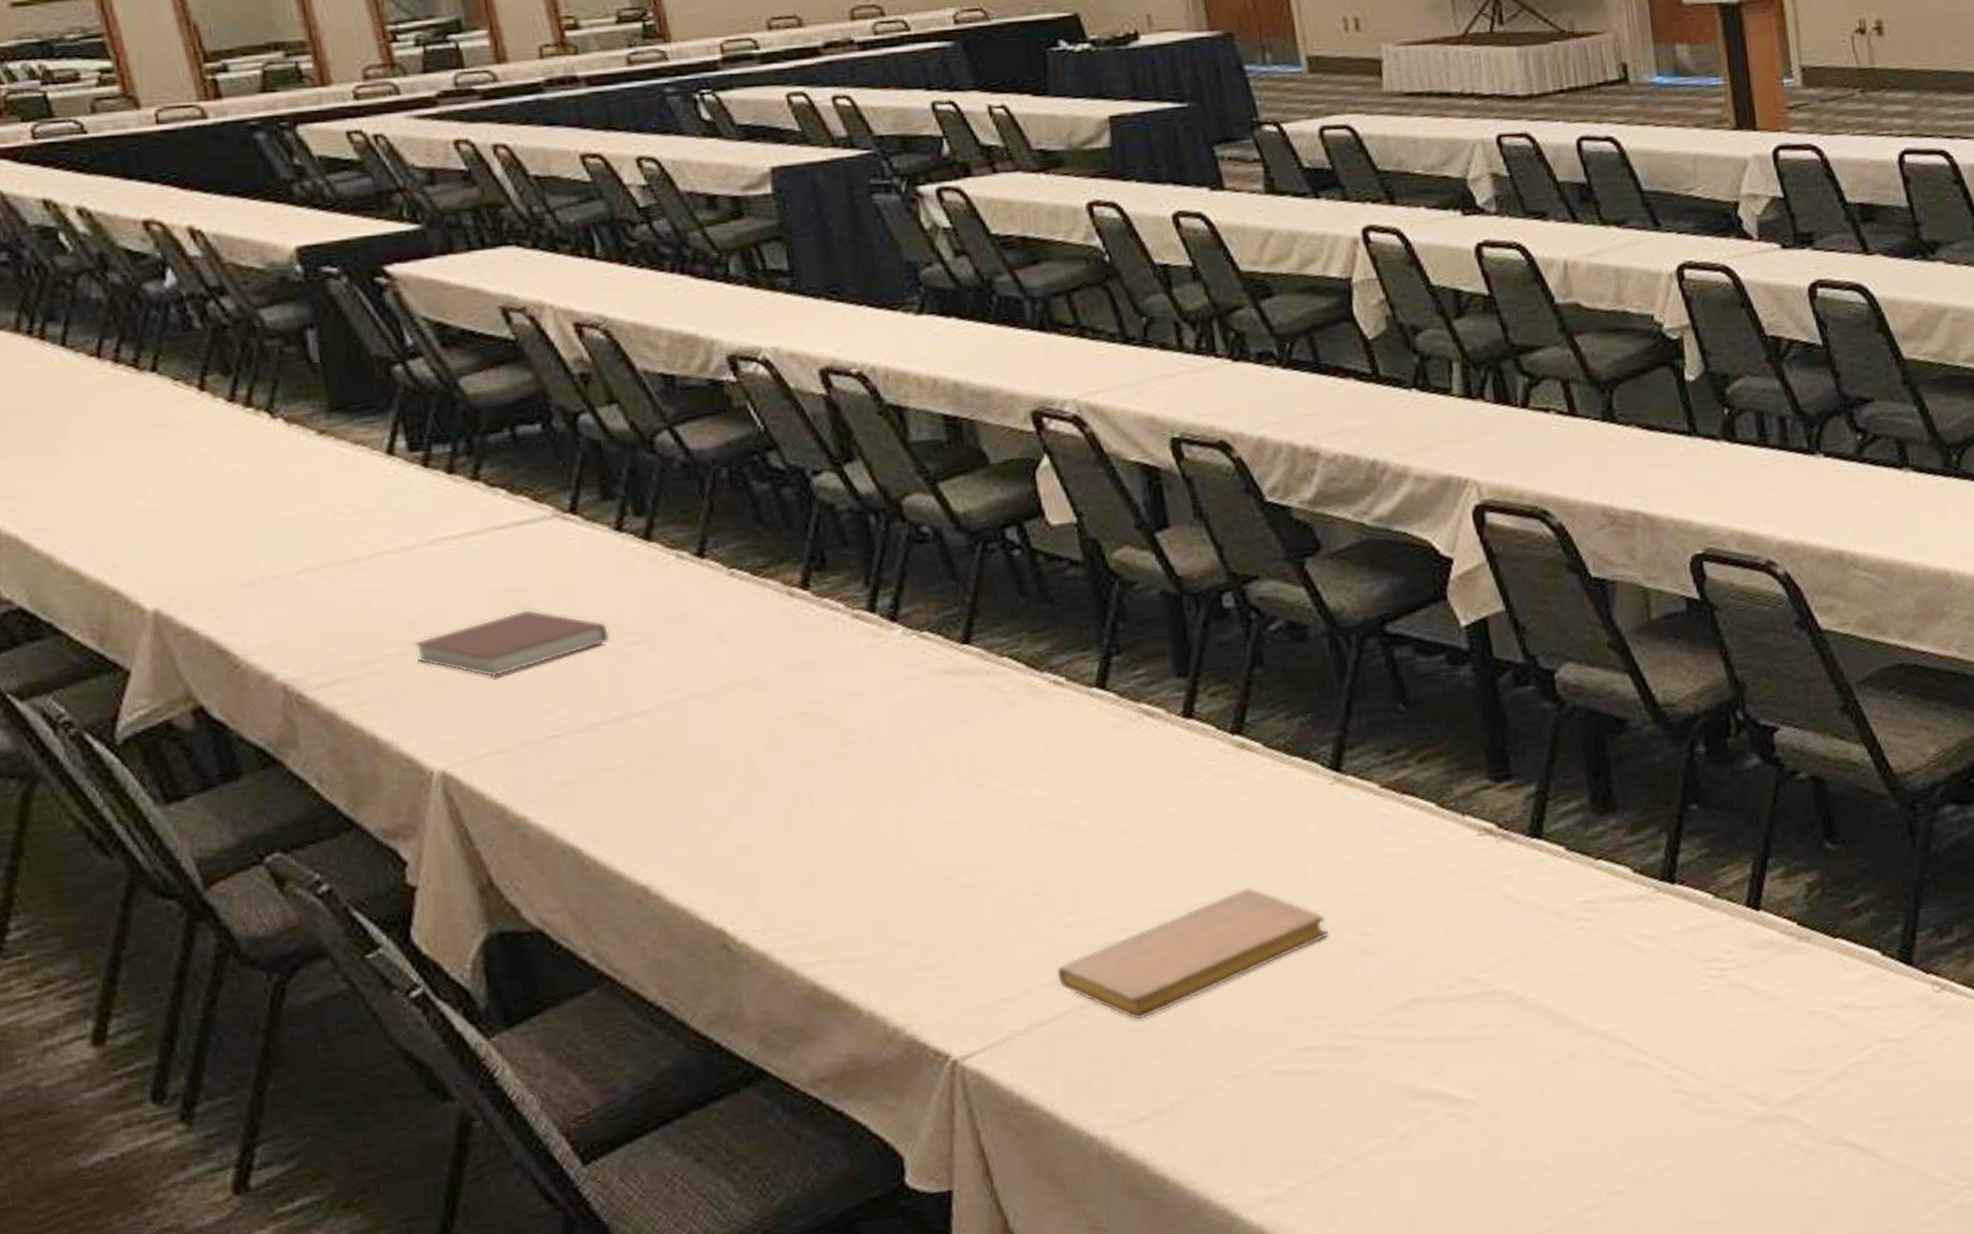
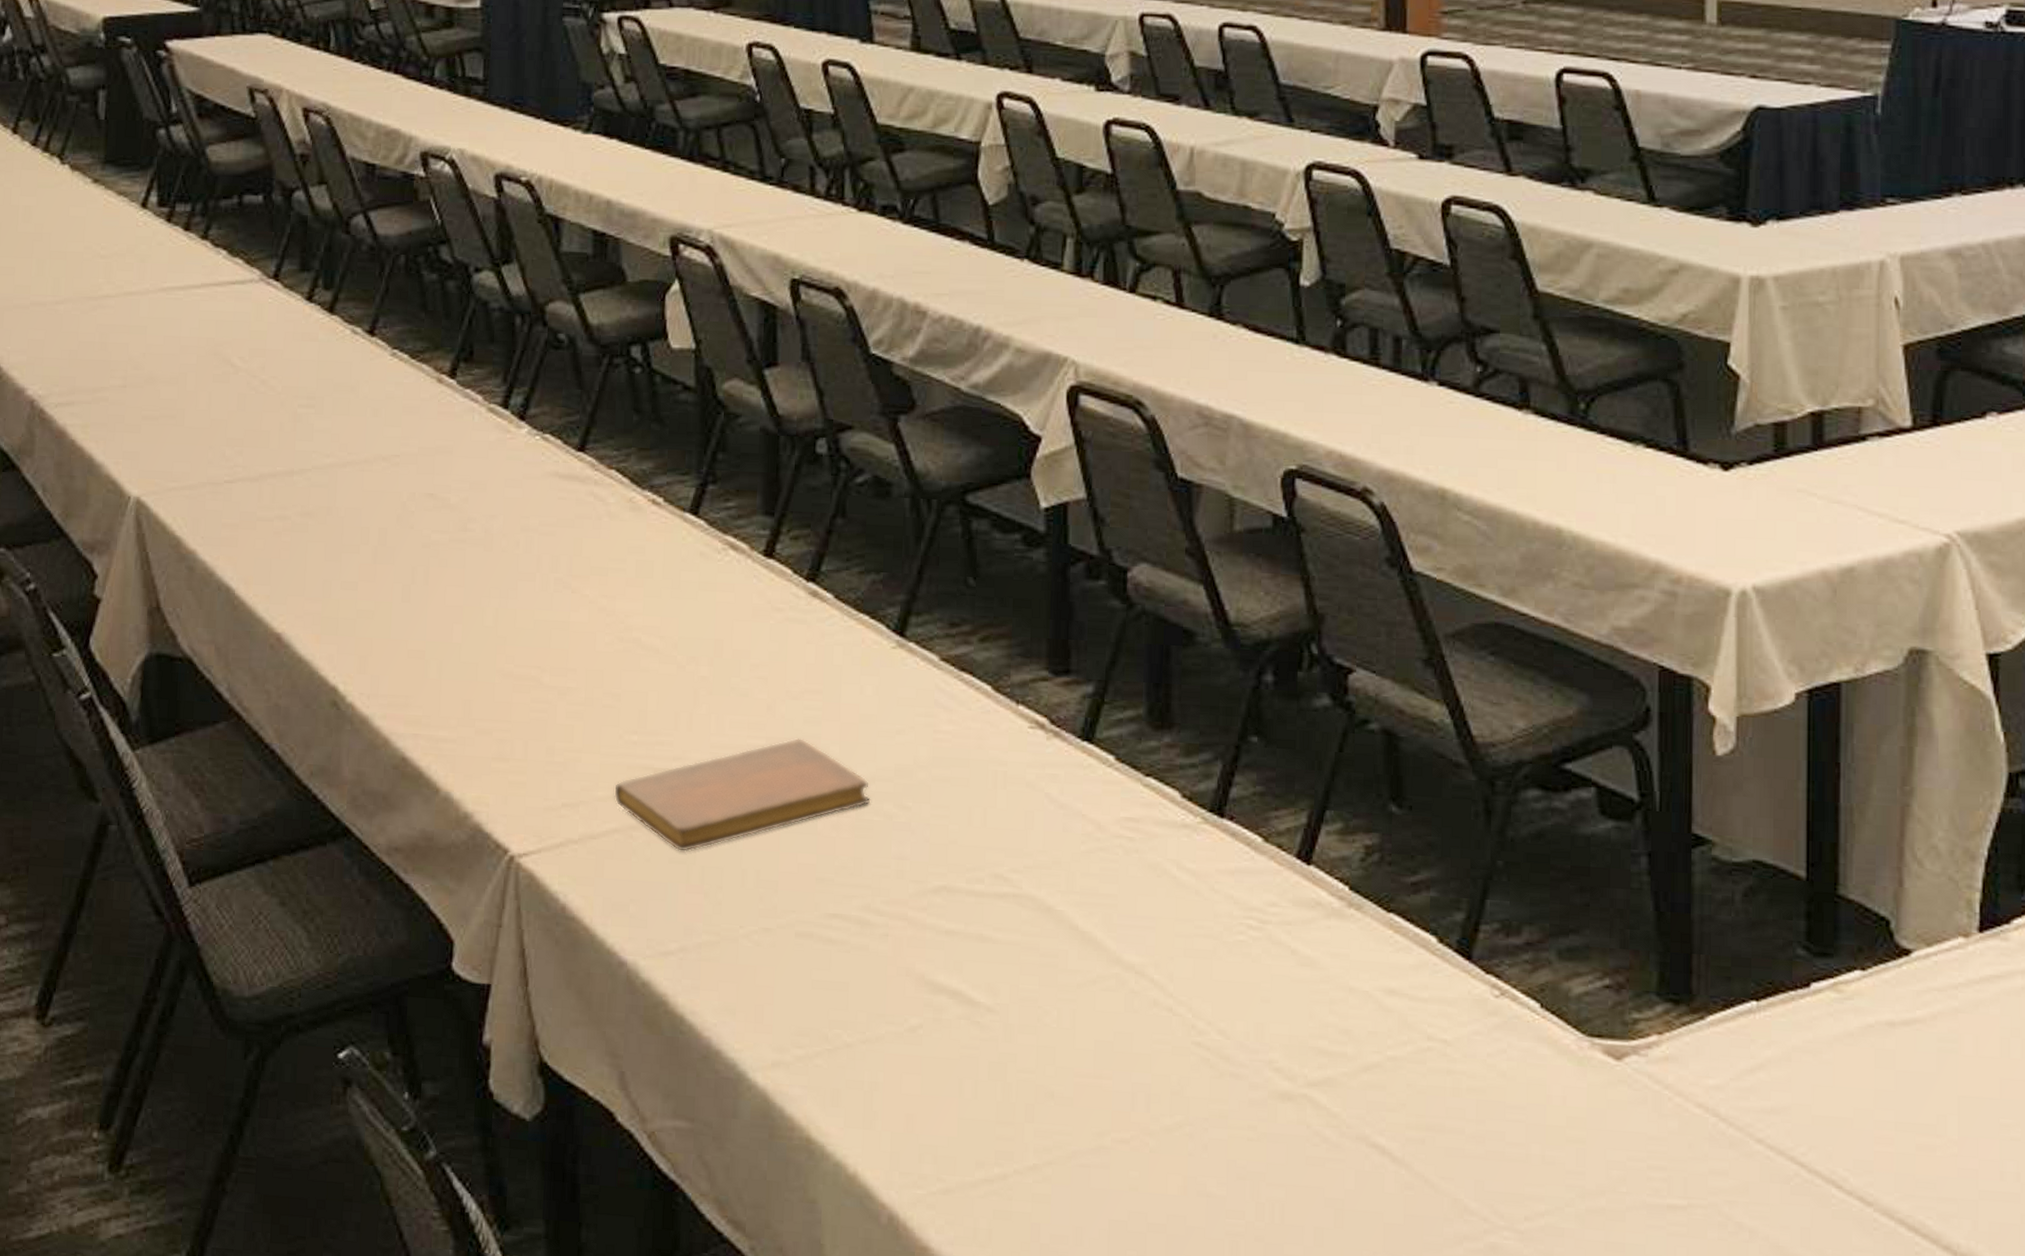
notebook: present [412,609,610,677] -> none [133,362,288,419]

